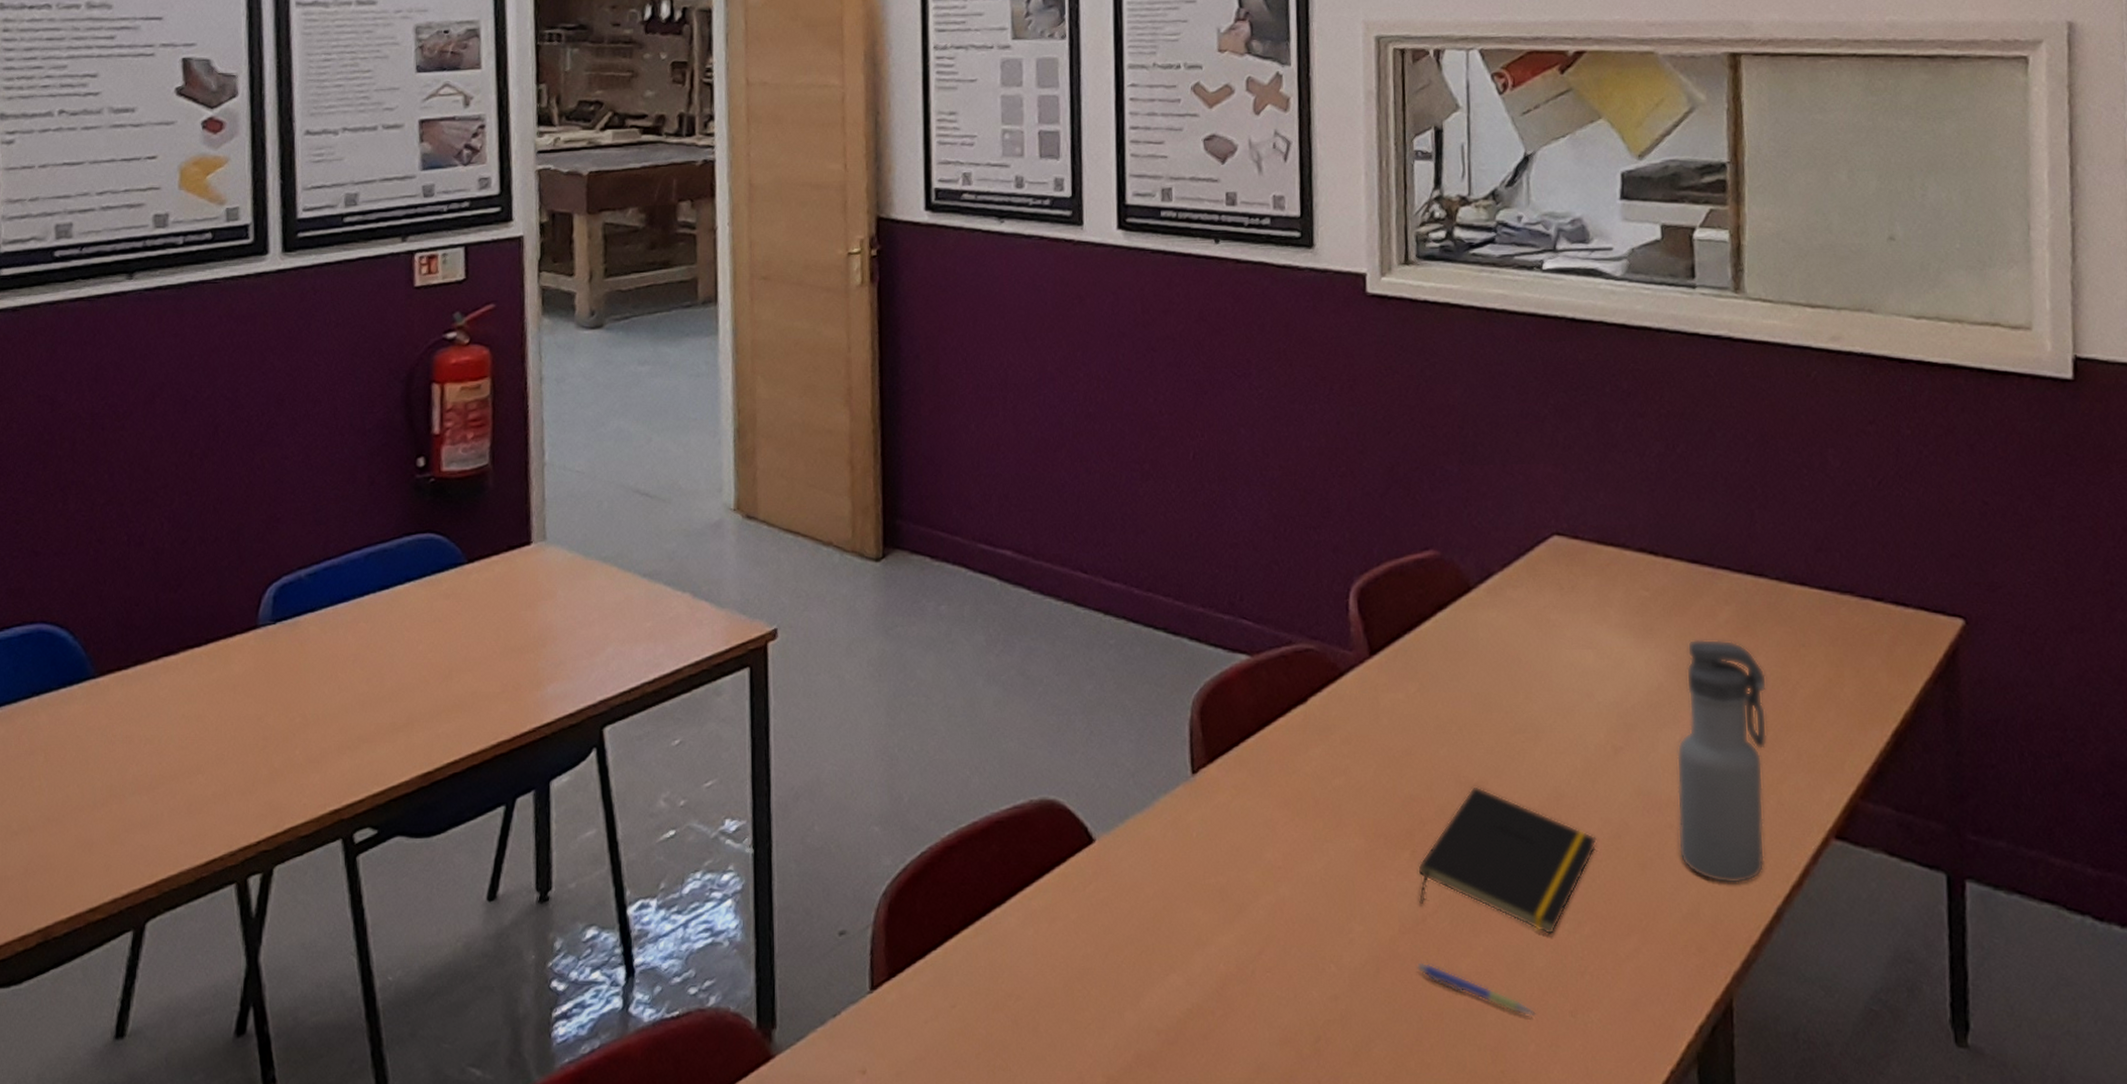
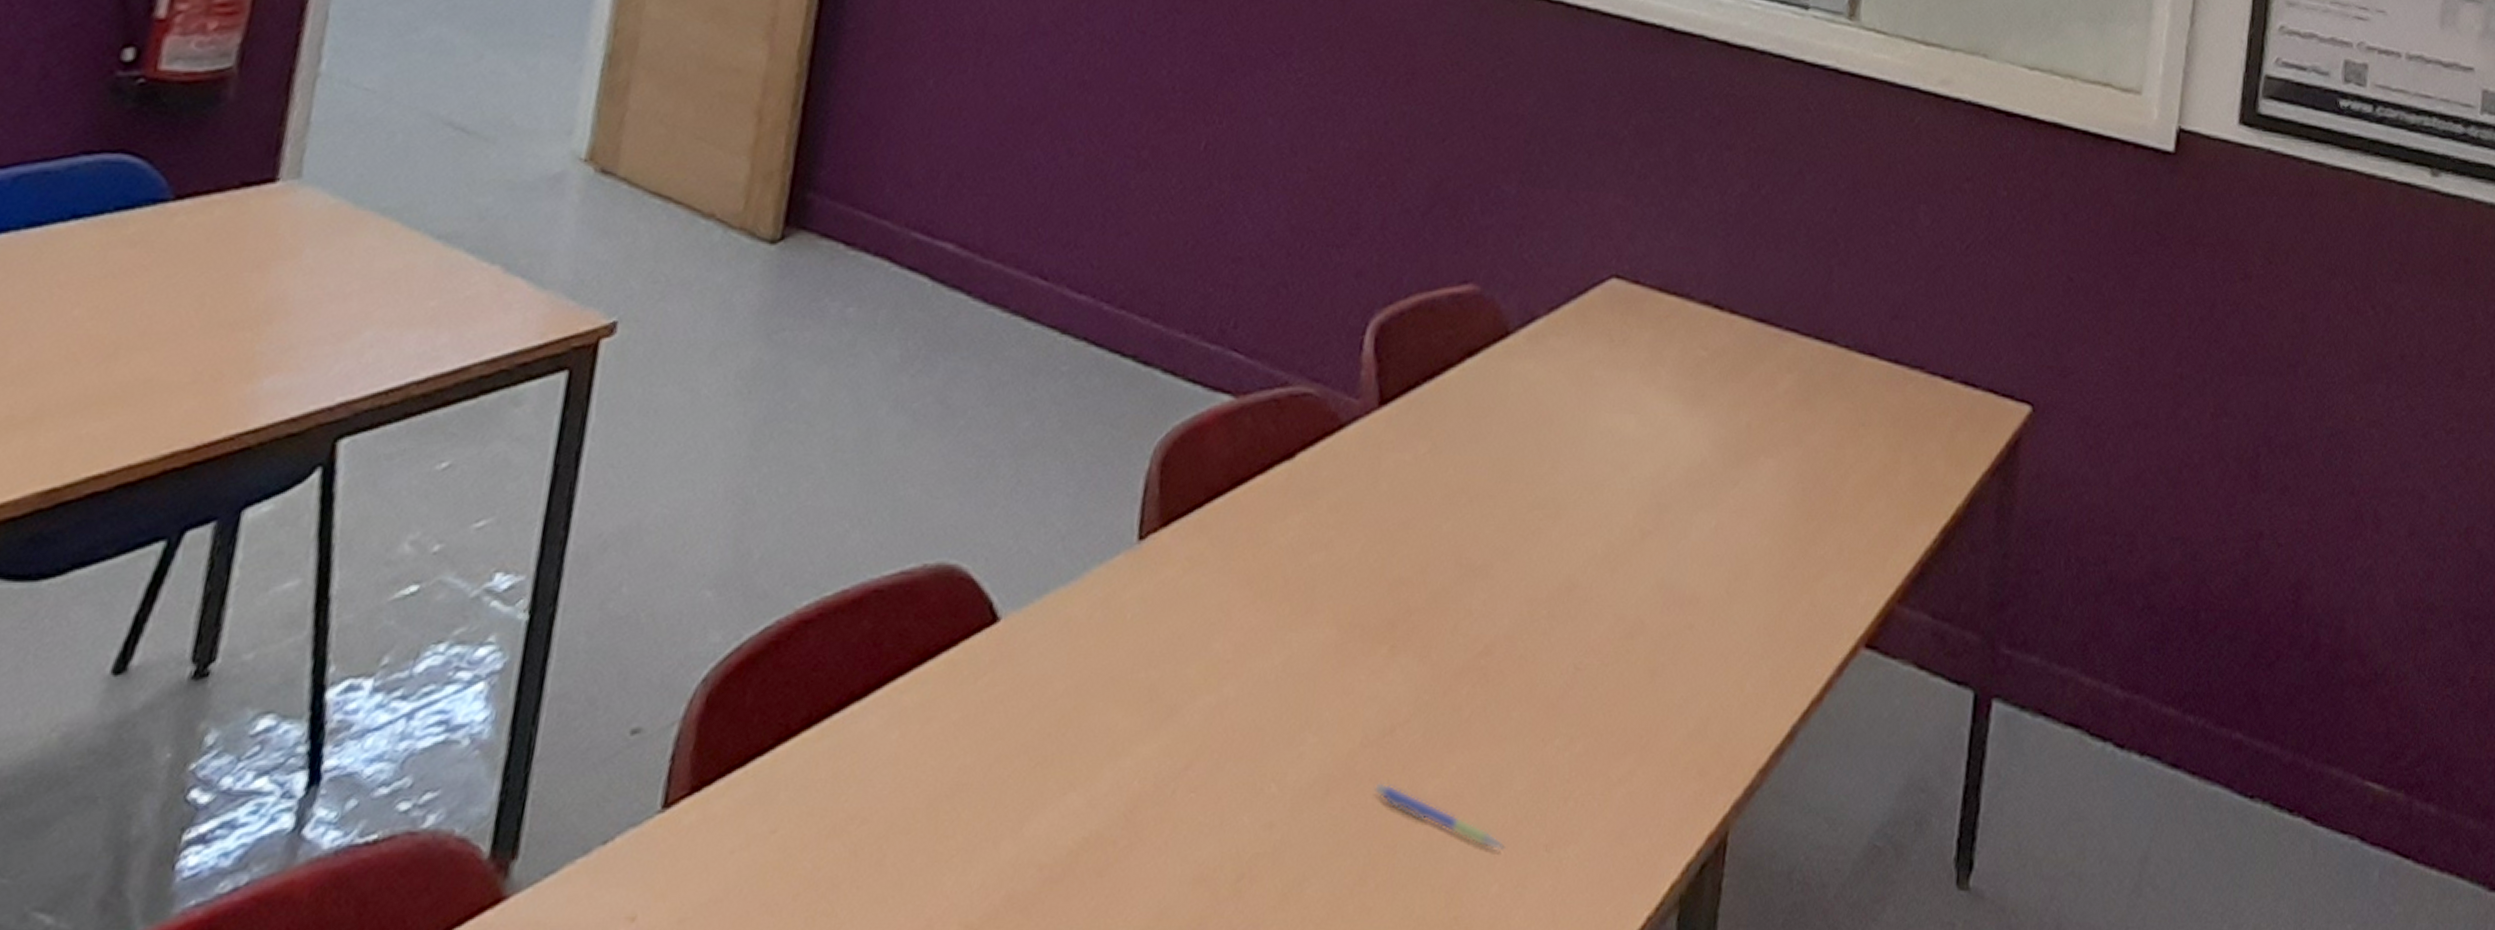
notepad: present [1418,786,1597,935] -> none [1390,570,1606,753]
water bottle: present [1676,639,1768,883] -> none [1694,410,1819,696]

